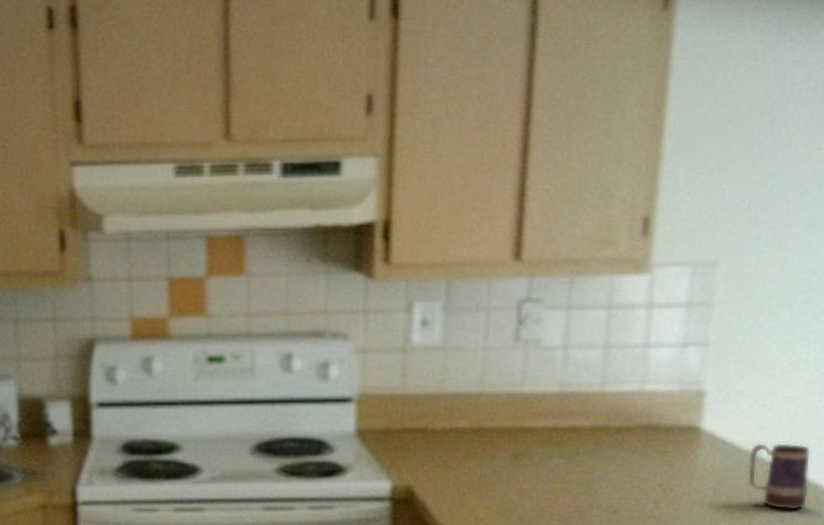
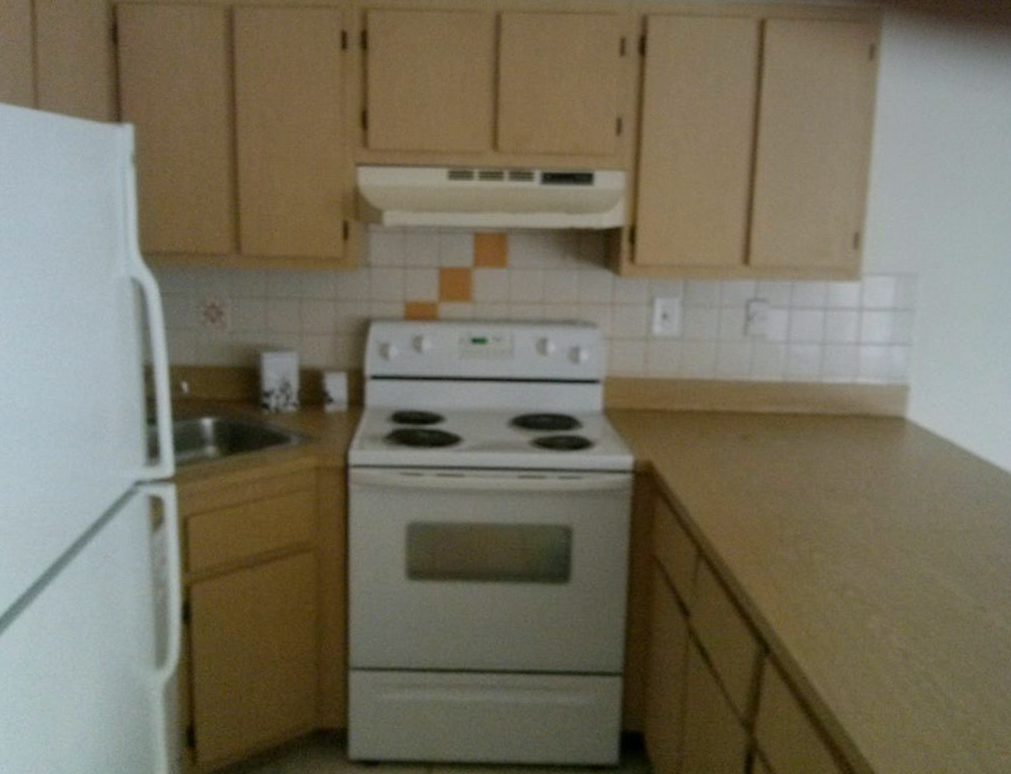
mug: present [747,442,811,510] -> none [947,432,1002,494]

